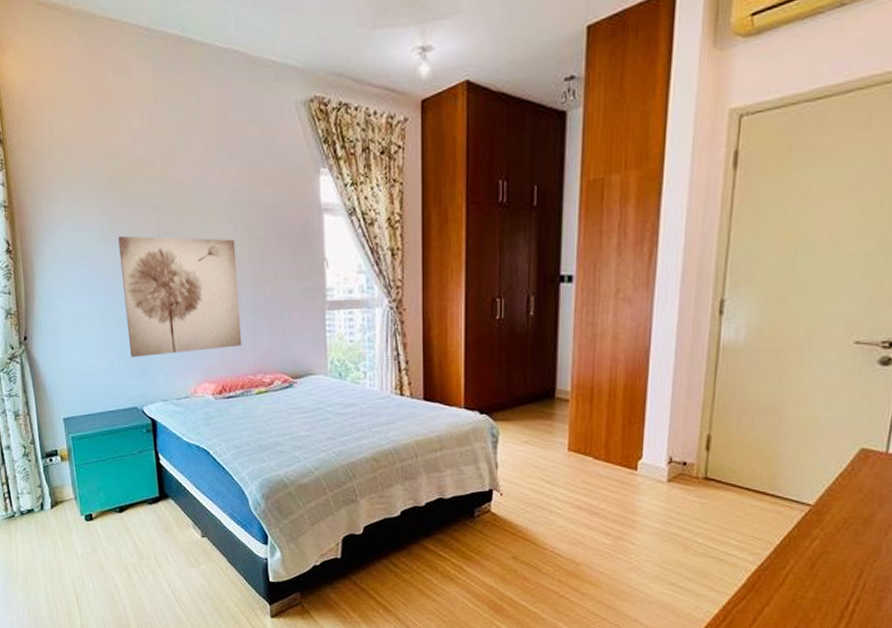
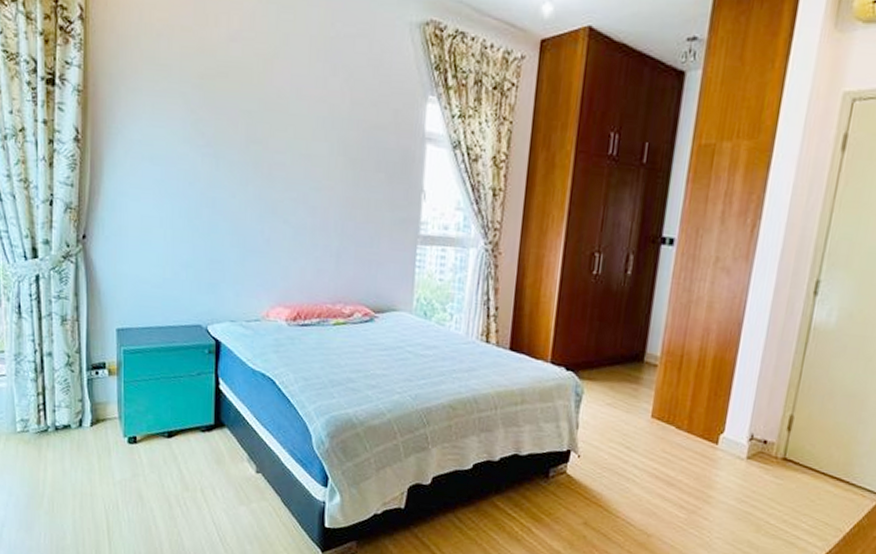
wall art: present [118,235,242,357] -> none [200,138,329,273]

